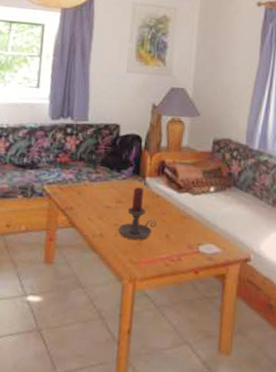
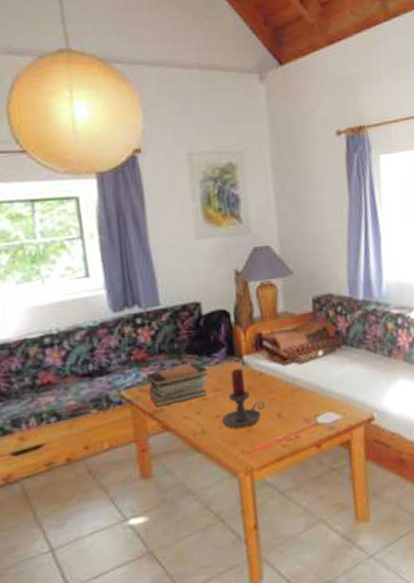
book stack: none [65,174,115,206] -> present [146,363,208,408]

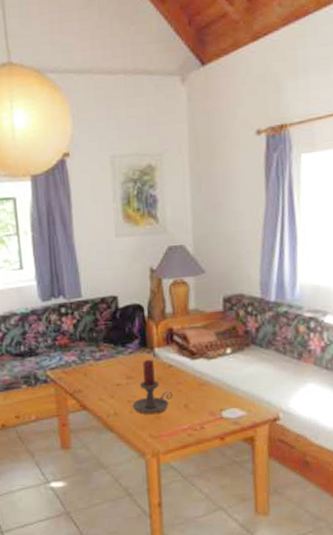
book stack: present [146,363,208,408] -> none [68,351,122,388]

